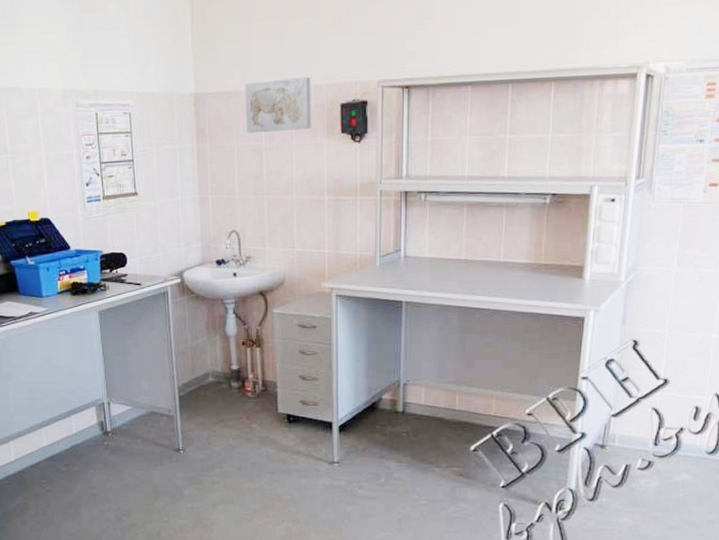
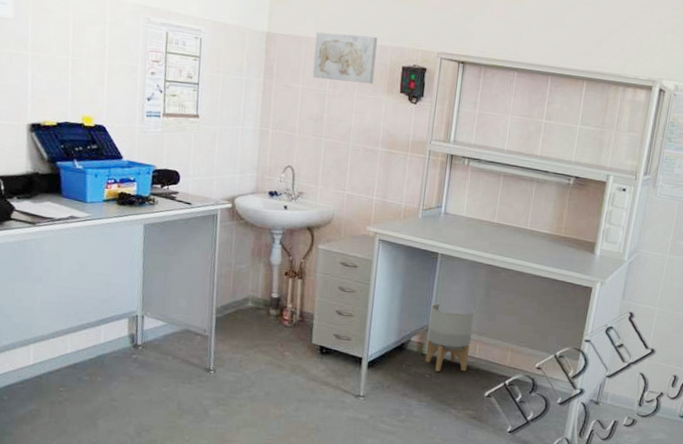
planter: none [400,355,450,429] -> present [425,302,475,372]

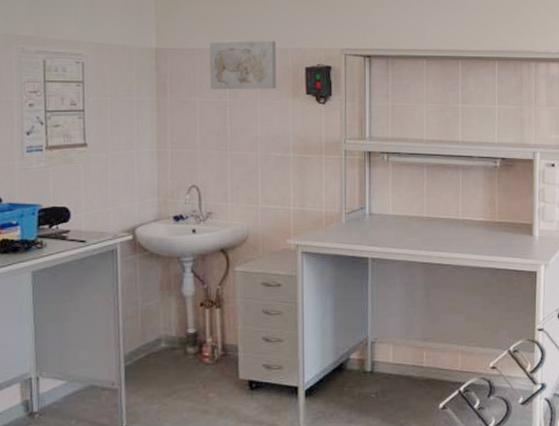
planter: present [425,302,475,372] -> none [368,312,417,389]

